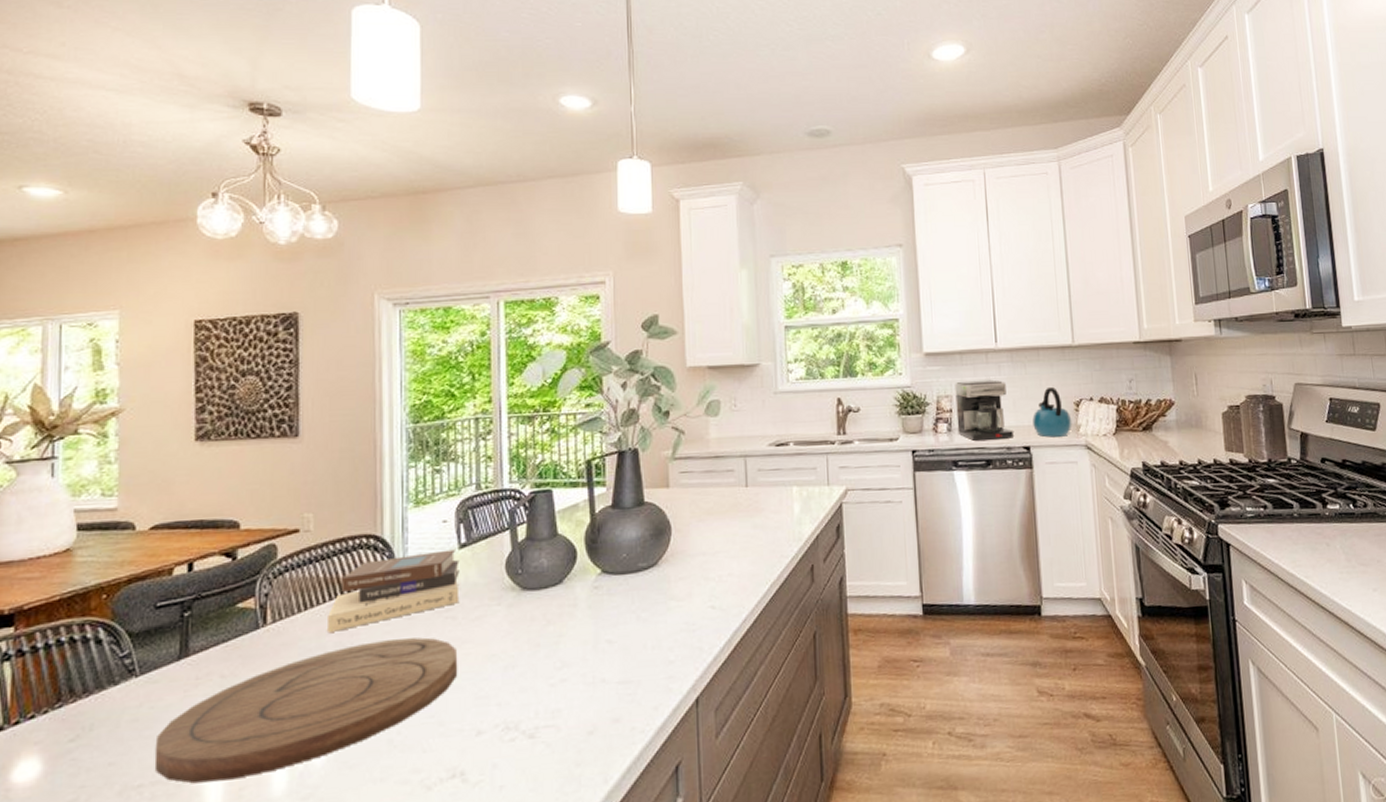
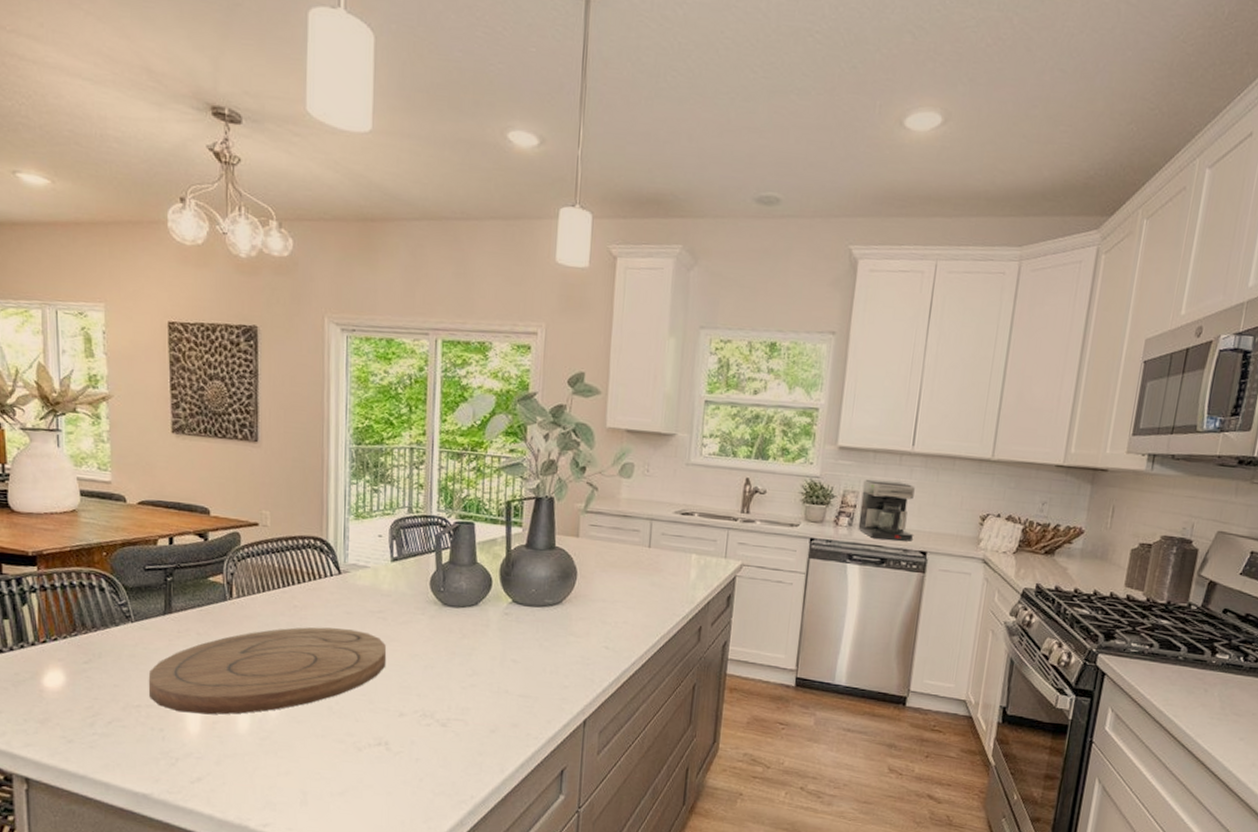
books: present [328,549,460,632] -> none [281,559,391,614]
kettle: present [1032,386,1072,438] -> none [934,497,975,548]

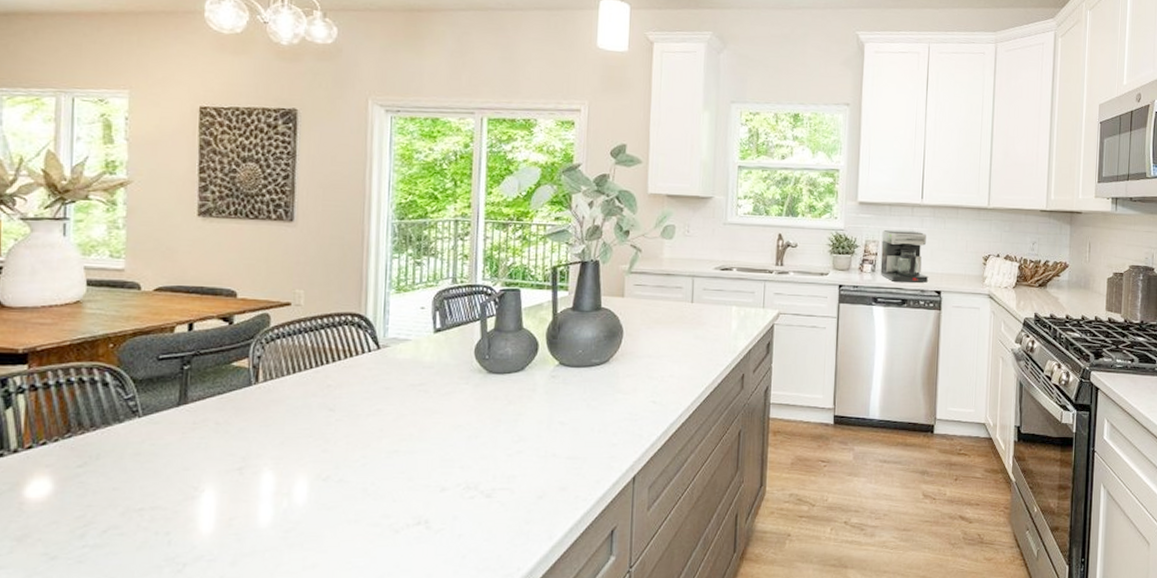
cutting board: present [148,627,387,715] -> none [154,405,428,511]

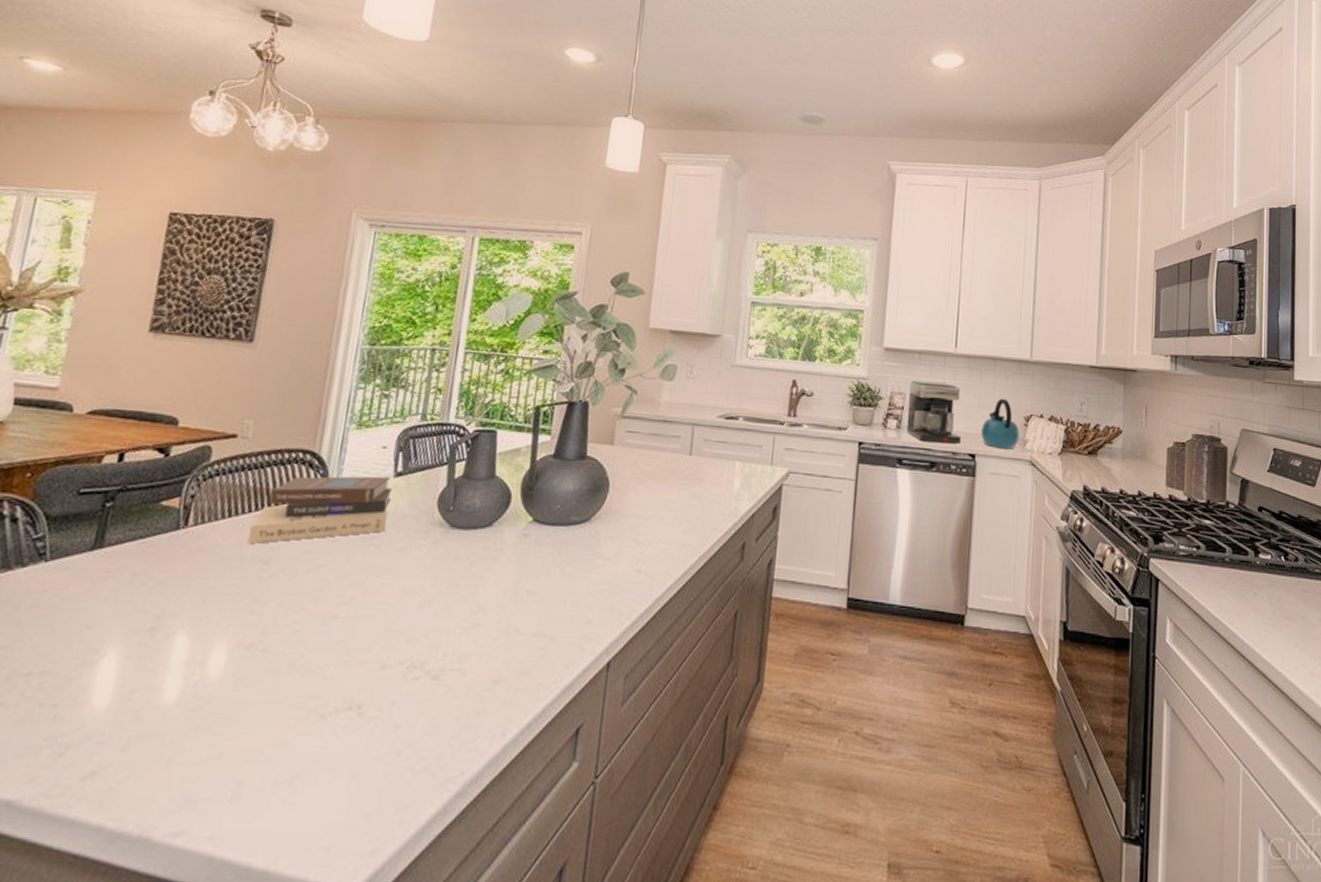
books: none [313,333,434,394] -> present [248,476,393,544]
kettle: none [946,241,980,285] -> present [981,398,1020,450]

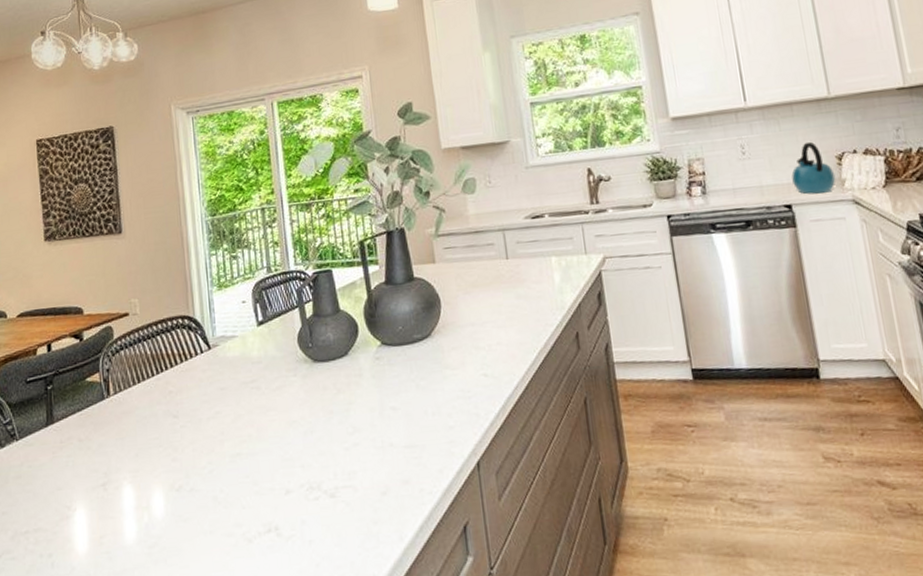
books: present [248,476,393,544] -> none [157,326,261,402]
coffee maker: present [906,380,961,444] -> none [705,139,773,202]

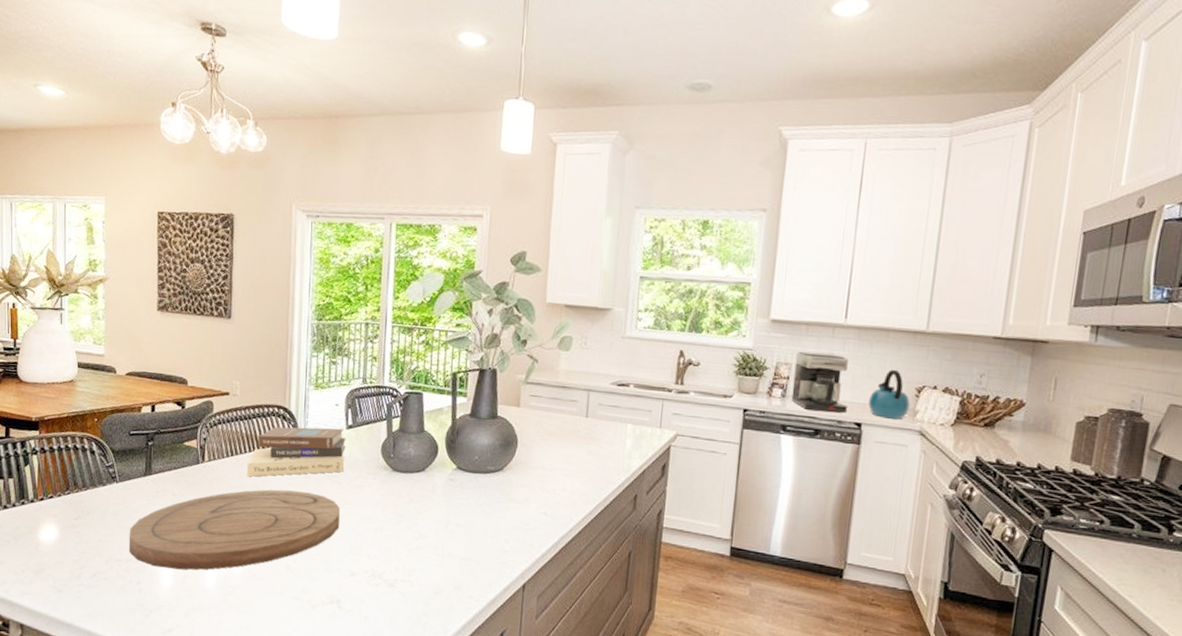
cutting board: none [34,406,265,531] -> present [128,489,340,570]
books: none [157,326,261,402] -> present [247,426,346,477]
coffee maker: none [705,139,773,202] -> present [791,351,849,413]

